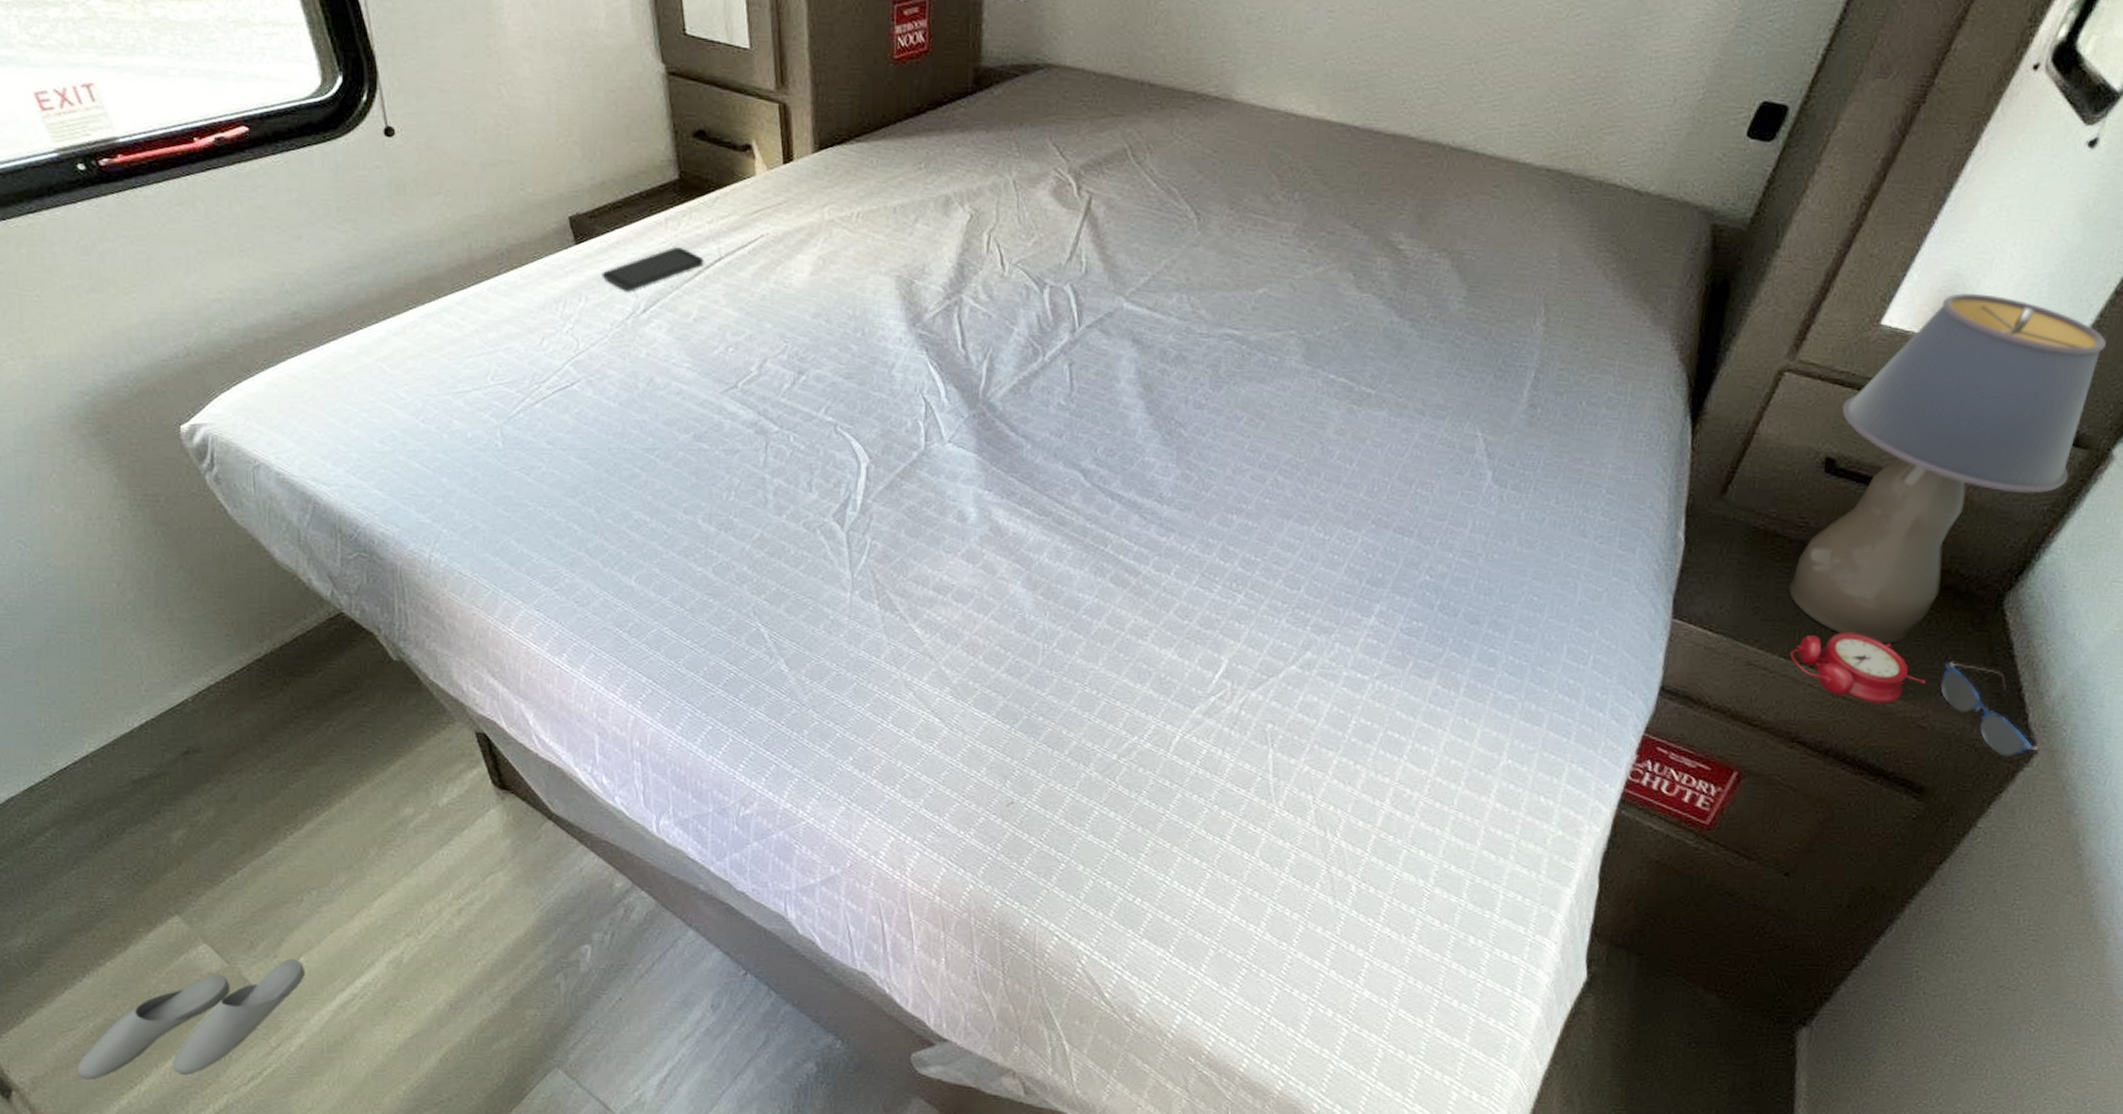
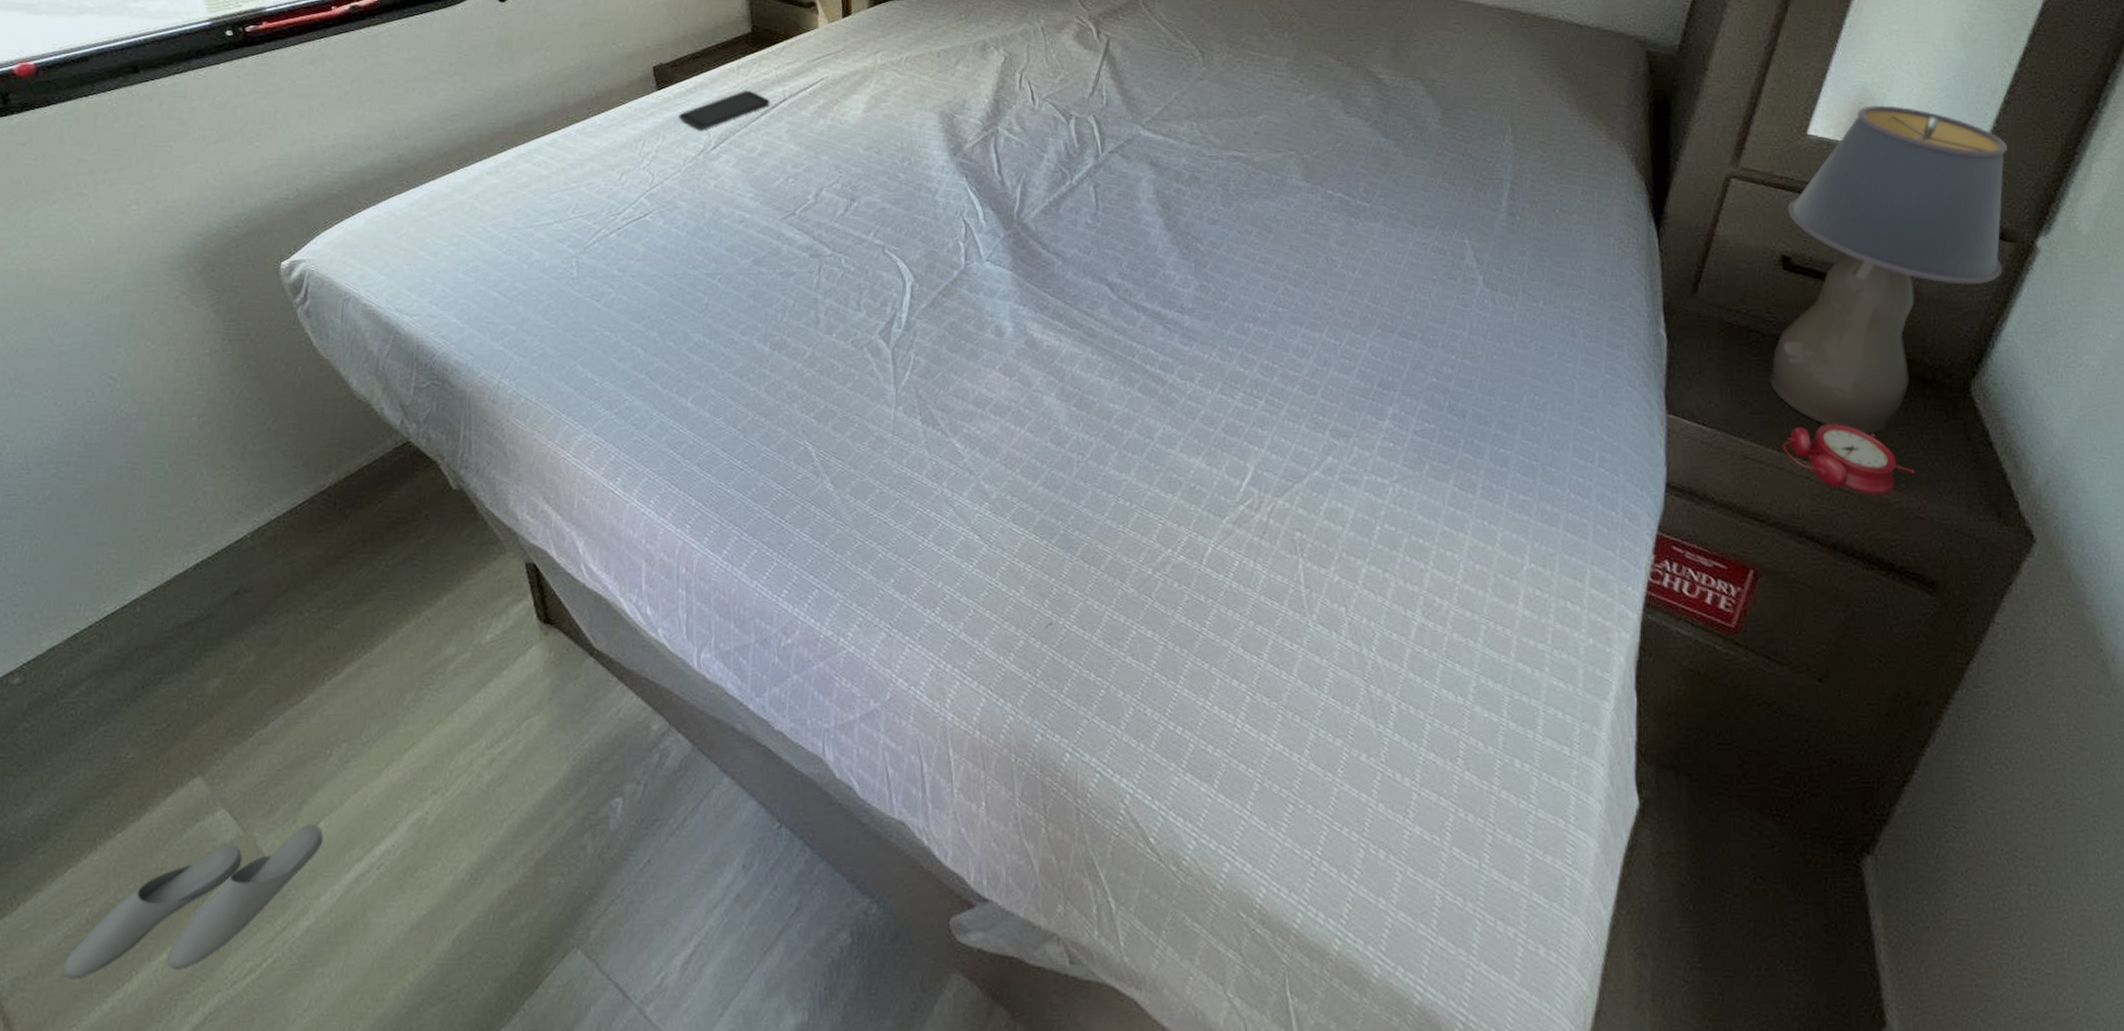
glasses: present [1940,662,2066,758] -> none [1928,451,2062,549]

